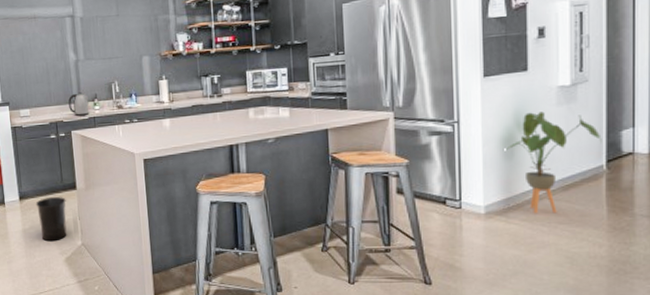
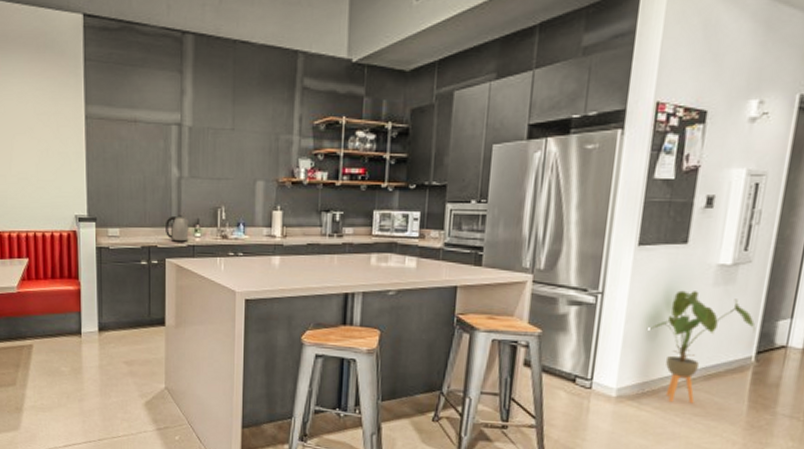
waste bin: present [35,197,67,242] -> none [116,332,152,382]

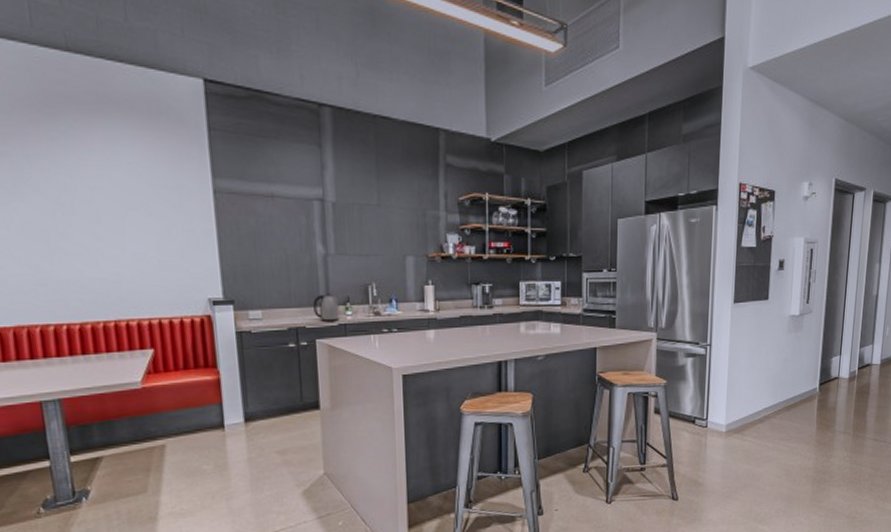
house plant: present [650,290,756,404] -> none [746,338,818,432]

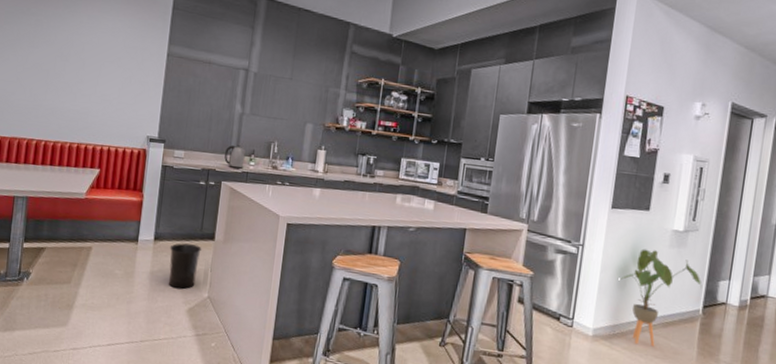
waste bin: none [266,418,306,472] -> present [168,243,202,290]
house plant: none [746,338,818,432] -> present [620,249,702,347]

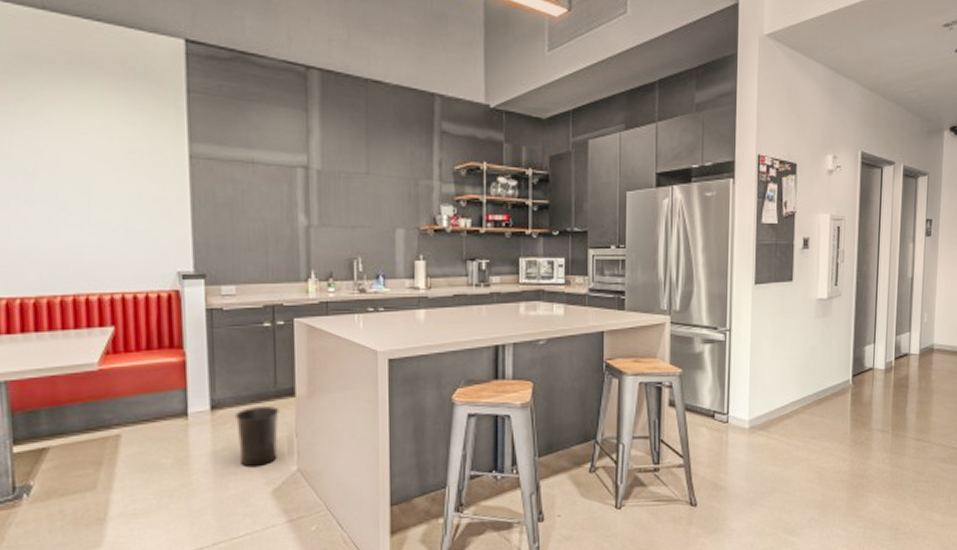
kettle: present [224,145,246,170] -> none [293,268,321,300]
house plant: present [620,249,702,347] -> none [771,323,850,429]

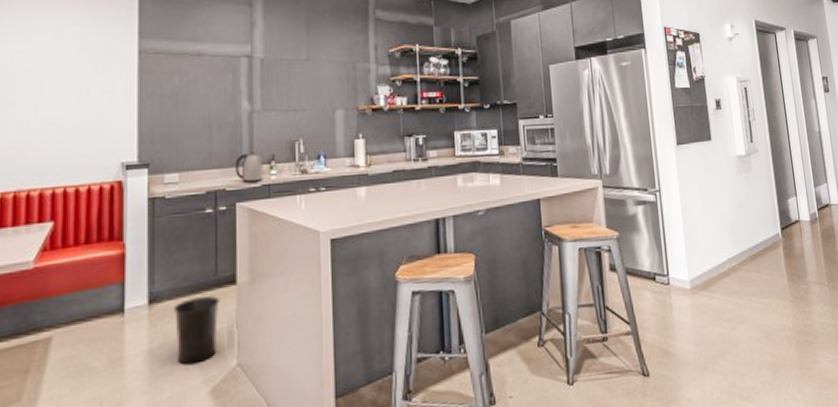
kettle: none [293,268,321,300] -> present [235,152,263,184]

